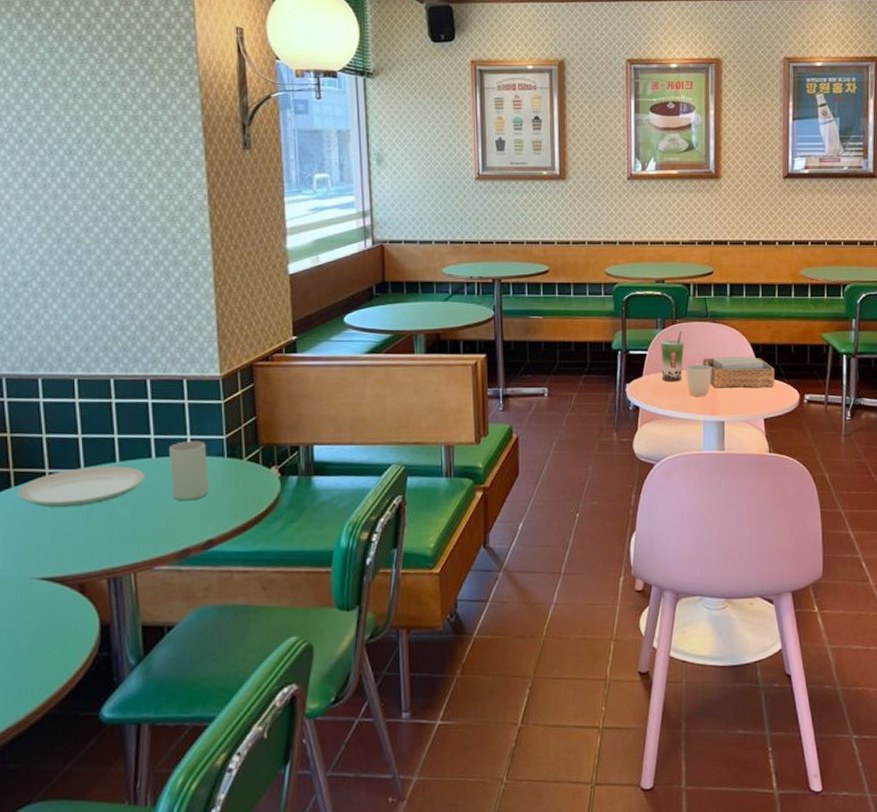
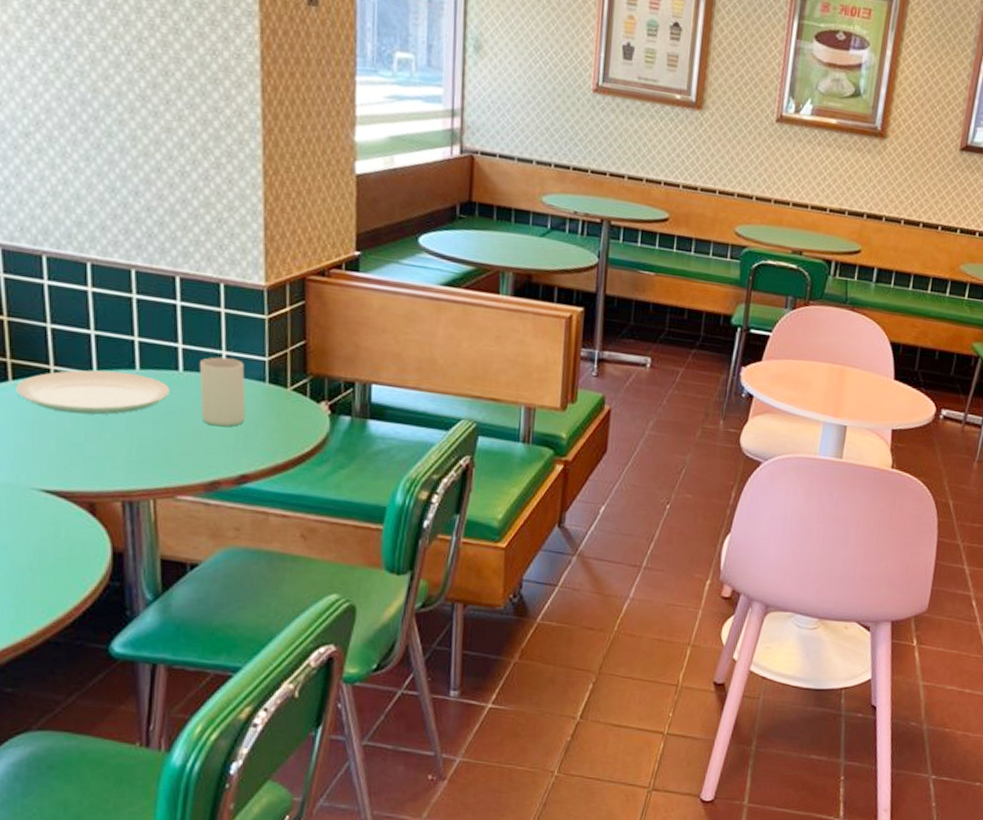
beverage cup: present [659,331,685,382] -> none [784,314,816,374]
cup: present [685,364,712,397] -> none [810,355,842,395]
napkin holder: present [702,356,775,388] -> none [832,350,913,396]

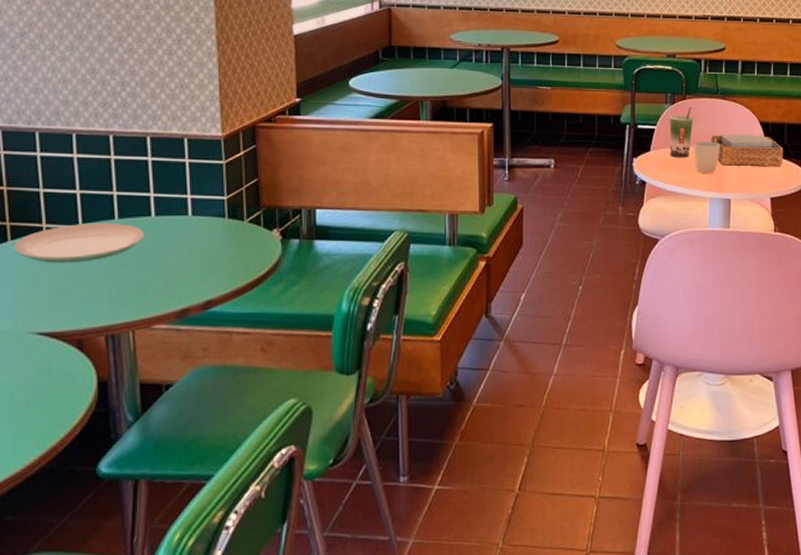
cup: present [199,357,246,427] -> none [168,201,209,261]
beverage cup: none [784,314,816,374] -> present [668,106,694,158]
cup: none [810,355,842,395] -> present [694,141,720,174]
napkin holder: none [832,350,913,396] -> present [711,134,783,167]

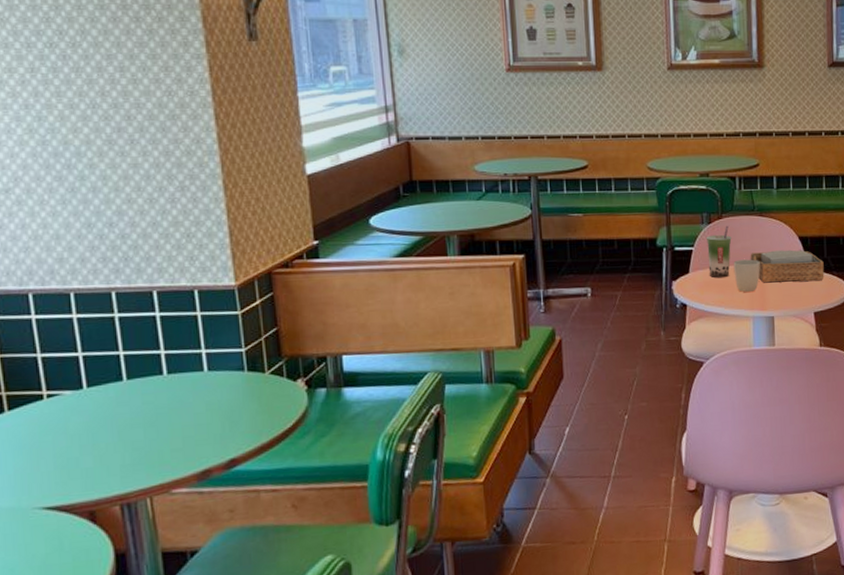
plate: present [14,222,145,263] -> none [12,384,157,432]

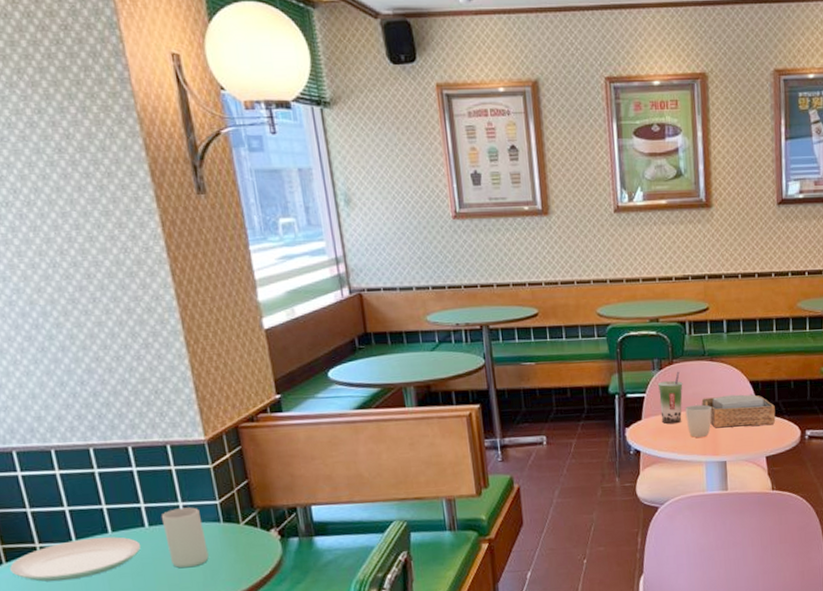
plate: none [12,384,157,432] -> present [10,536,141,582]
cup: none [181,355,229,419] -> present [161,507,209,569]

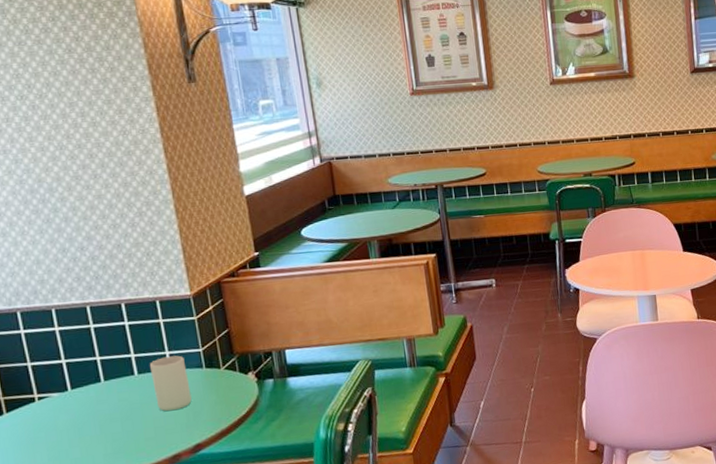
plate: present [10,536,141,582] -> none [10,385,131,429]
beverage cup: present [657,371,683,425] -> none [592,217,615,265]
cup: present [685,404,712,438] -> none [617,246,642,276]
napkin holder: present [701,394,776,428] -> none [632,235,698,266]

